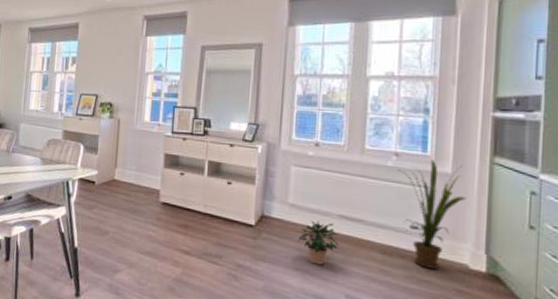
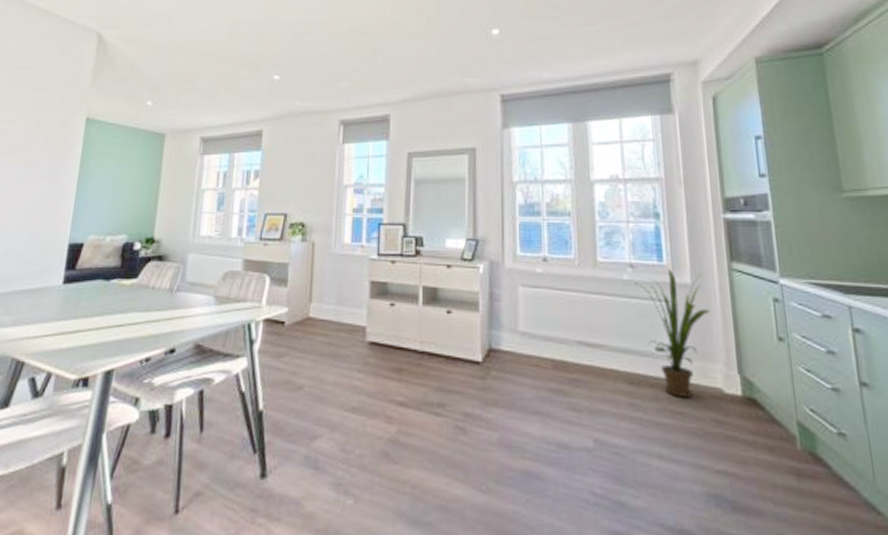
potted plant: present [299,220,339,265] -> none [534,350,580,405]

